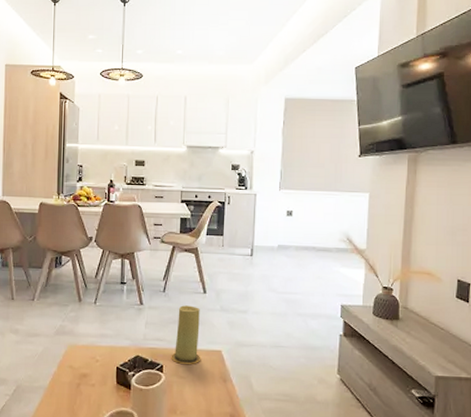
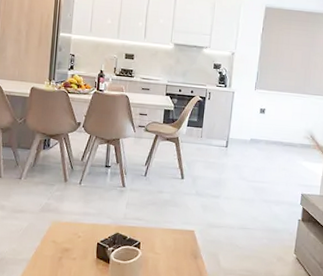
candle: present [171,305,201,364] -> none [148,189,177,242]

